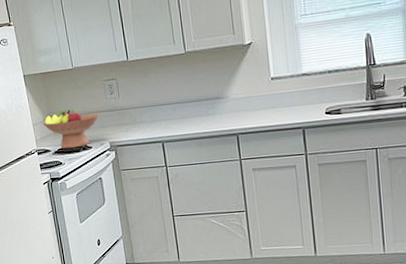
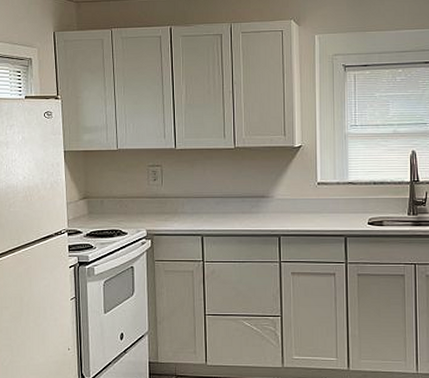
fruit bowl: present [42,109,100,149] -> none [77,192,140,233]

